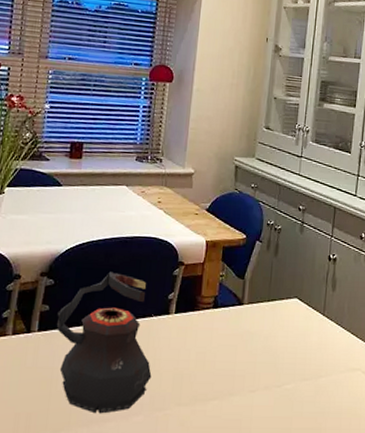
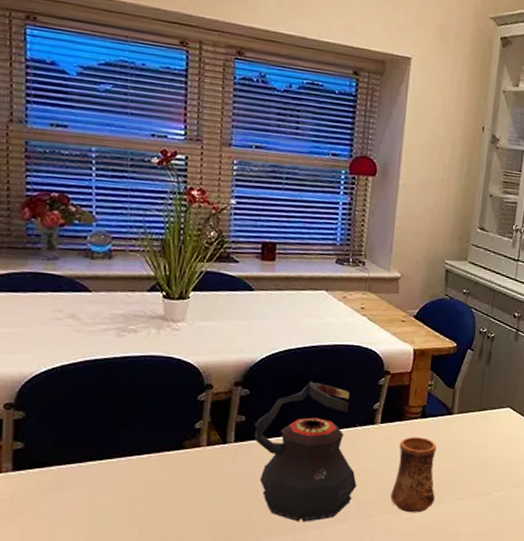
cup: none [183,327,228,406] -> present [390,437,437,513]

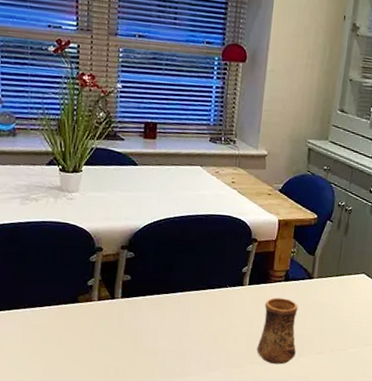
teapot: present [254,381,357,522] -> none [138,246,227,369]

